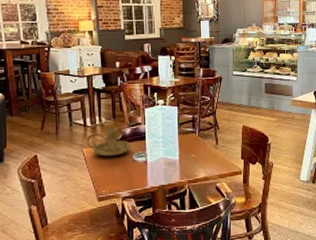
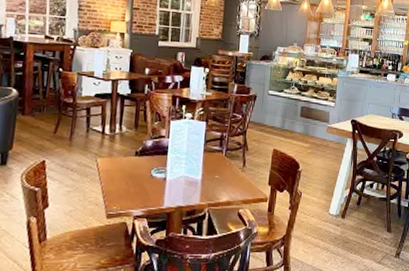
candle holder: present [86,127,131,157] -> none [102,138,151,170]

